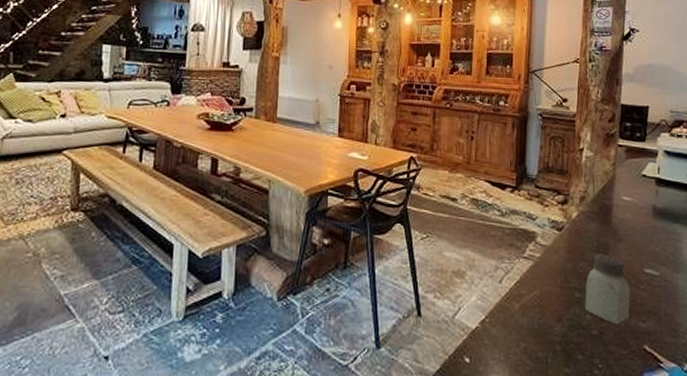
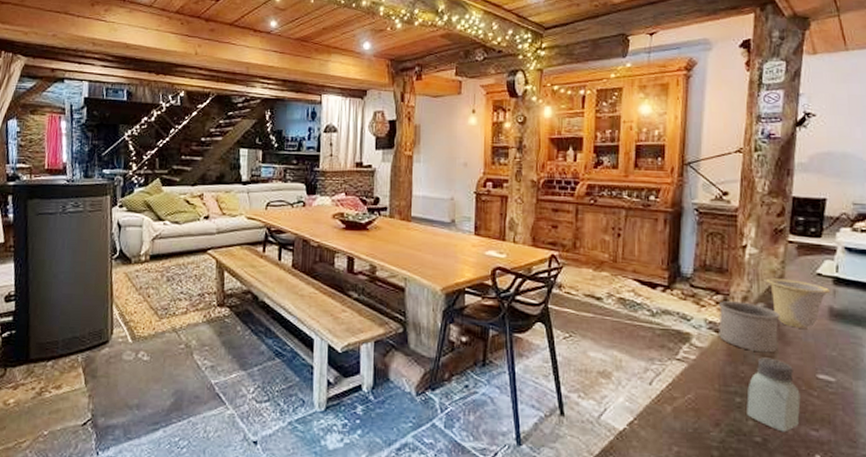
mug: none [560,201,613,250] -> present [719,301,780,353]
cup: none [600,179,654,226] -> present [765,278,831,328]

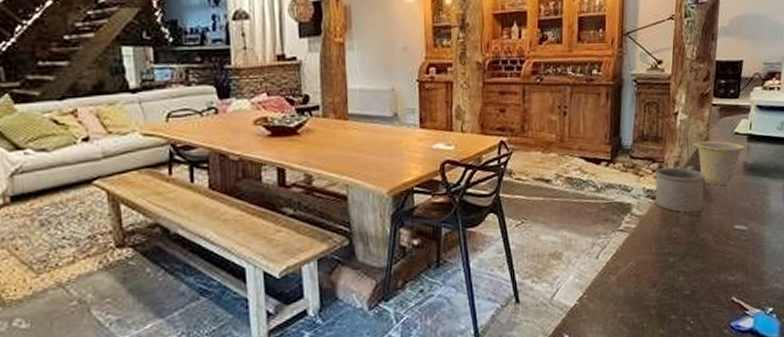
saltshaker: present [746,357,801,433] -> none [678,216,721,282]

